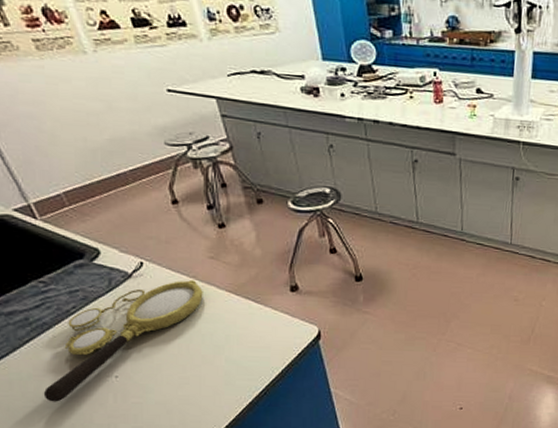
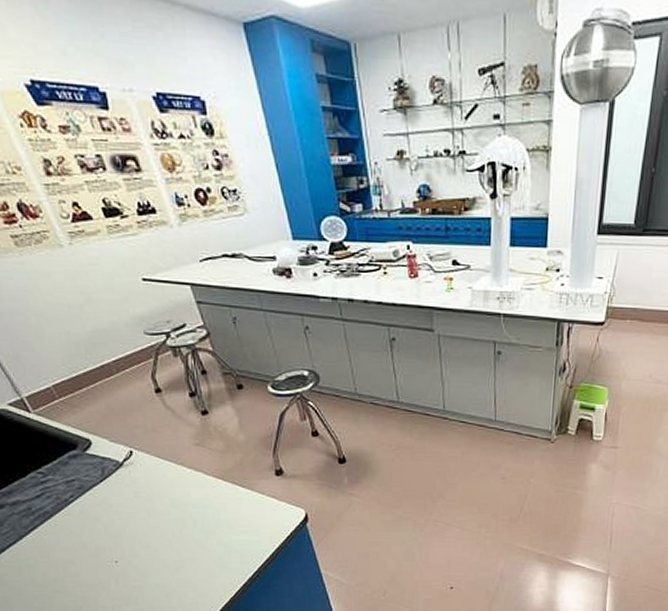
magnifying glass: present [43,280,203,402] -> none [50,467,192,587]

